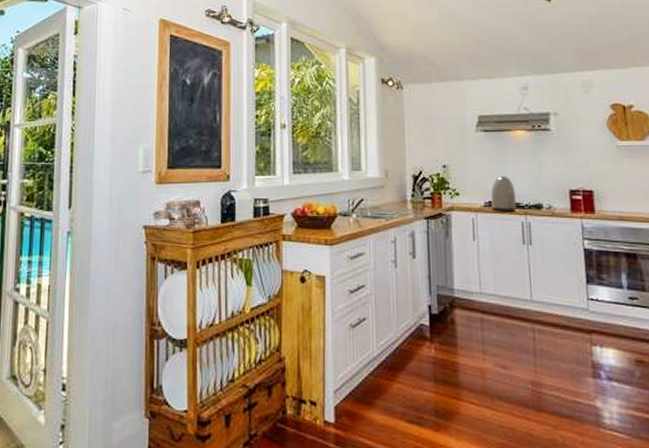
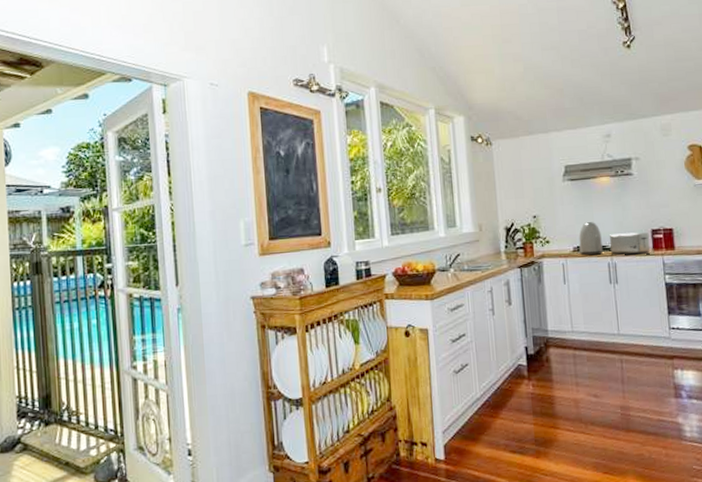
toaster: none [523,191,568,216] -> present [609,232,651,256]

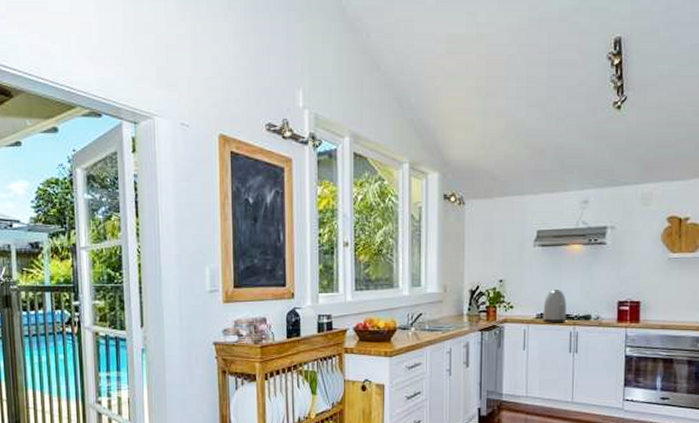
toaster: present [609,232,651,256] -> none [573,303,615,326]

